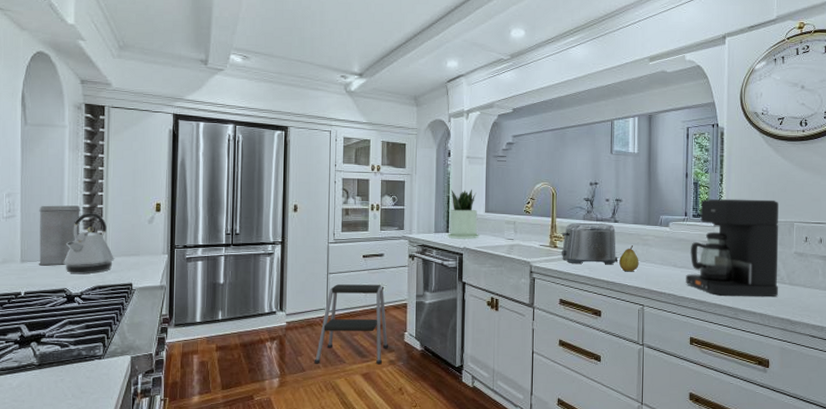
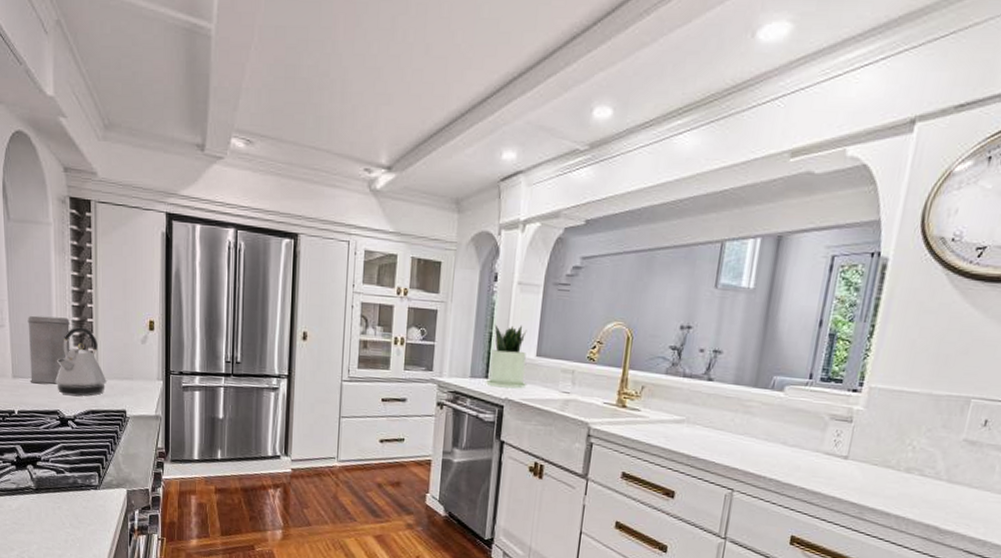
step stool: present [314,284,389,365] -> none [321,430,407,528]
toaster: present [561,223,619,265] -> none [630,377,709,435]
fruit: present [619,245,639,272] -> none [707,412,736,447]
coffee maker: present [686,199,779,296] -> none [796,358,953,496]

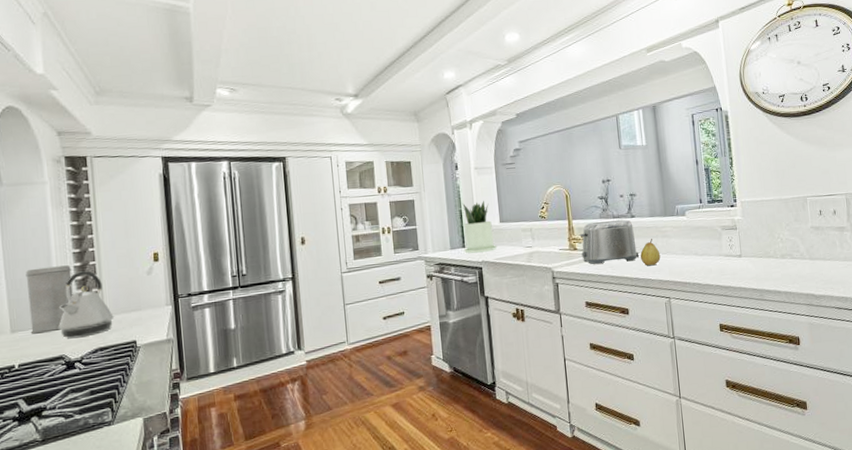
toaster: none [630,377,709,435] -> present [579,220,641,265]
fruit: none [707,412,736,447] -> present [640,239,661,266]

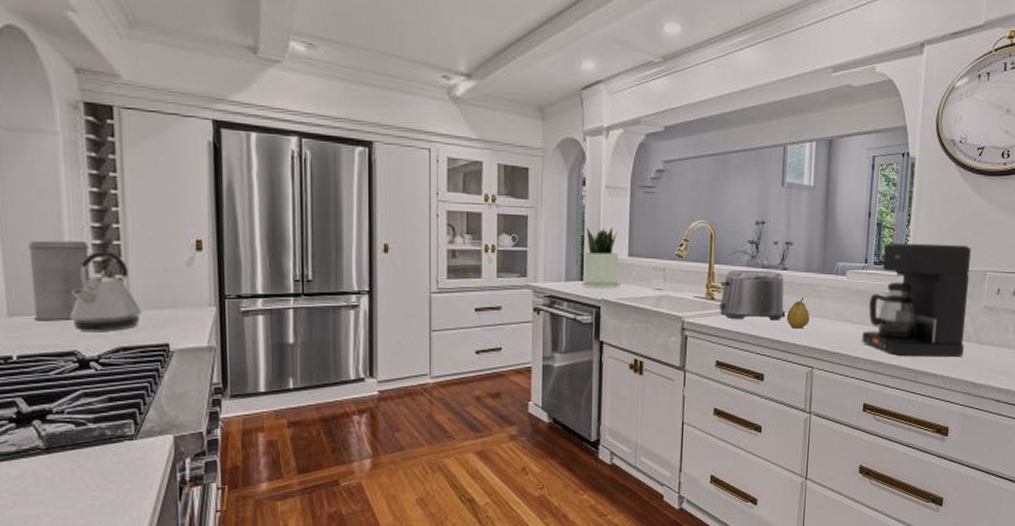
coffee maker: none [708,177,801,279] -> present [862,243,971,356]

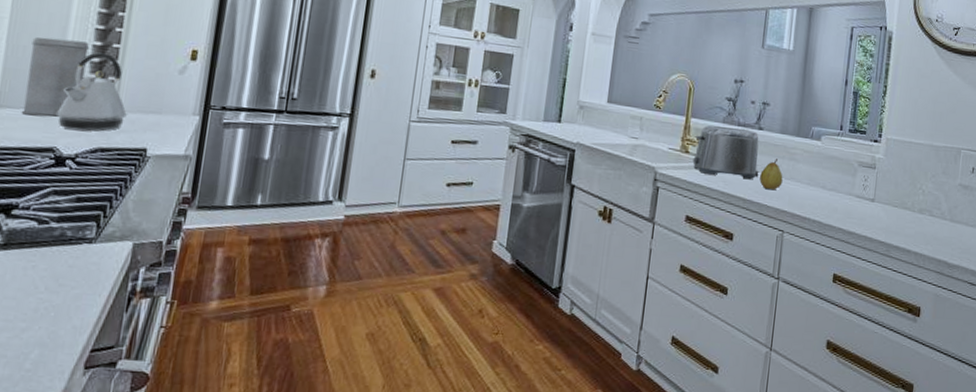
planter: present [582,227,622,289] -> none [559,71,599,134]
coffee maker: present [862,243,971,356] -> none [834,112,946,234]

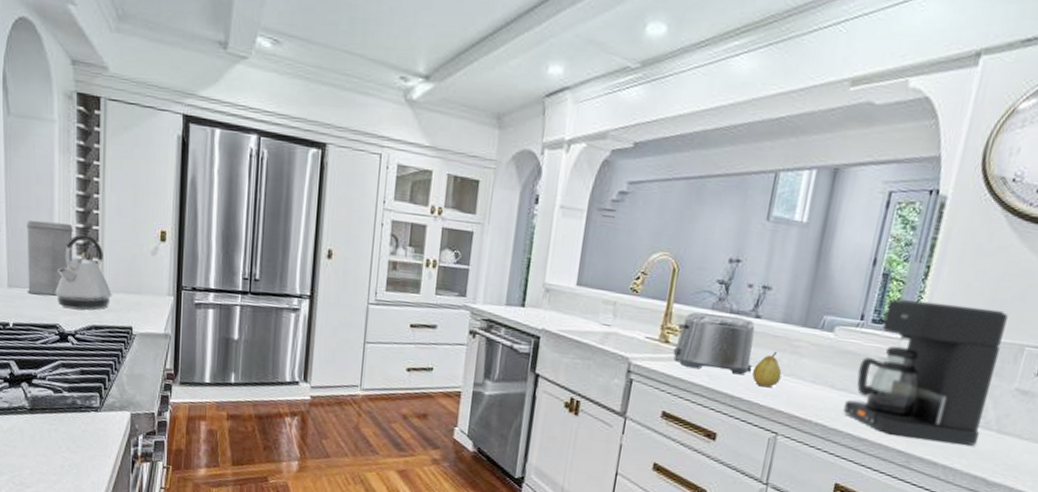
coffee maker: none [834,112,946,234] -> present [843,299,1008,446]

